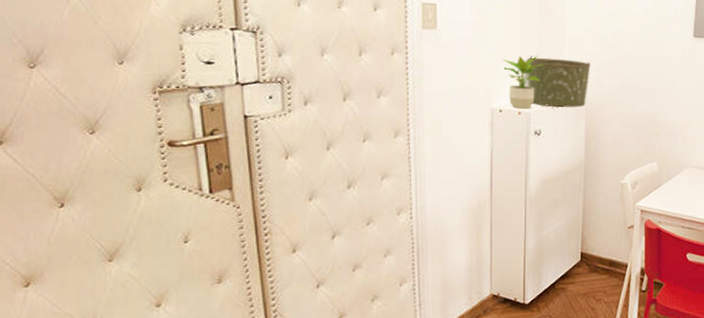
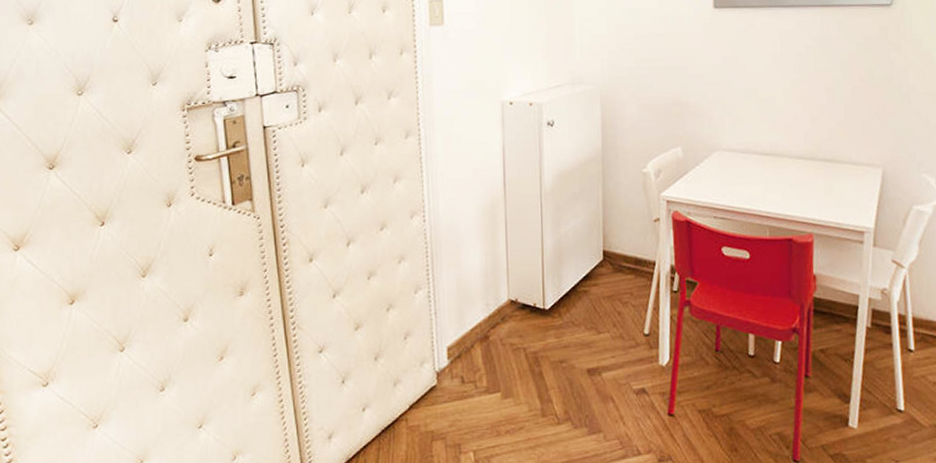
potted plant: present [503,56,546,109] -> none [512,43,556,100]
basket: present [526,55,591,108] -> none [536,43,603,95]

